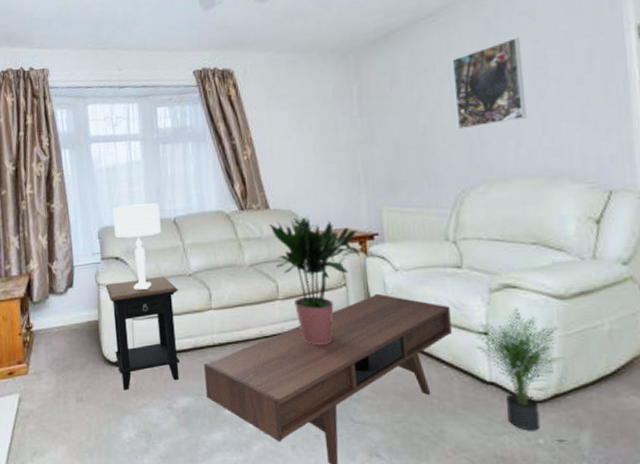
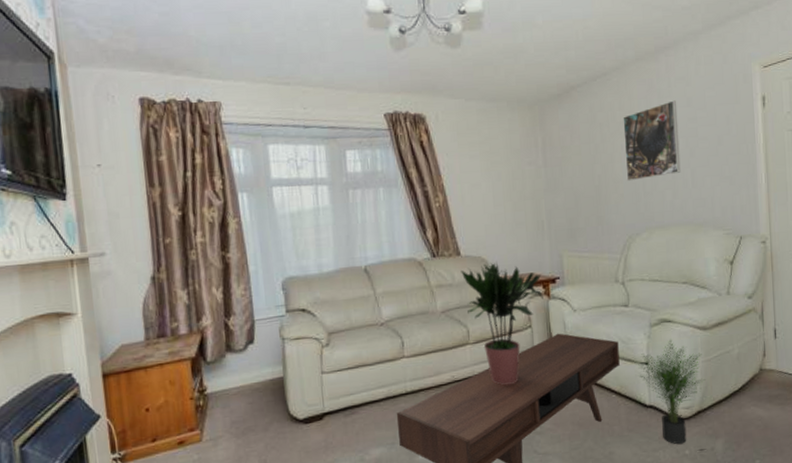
side table: present [105,276,180,391] -> none [291,326,372,448]
table lamp: present [112,203,161,290] -> none [297,251,351,343]

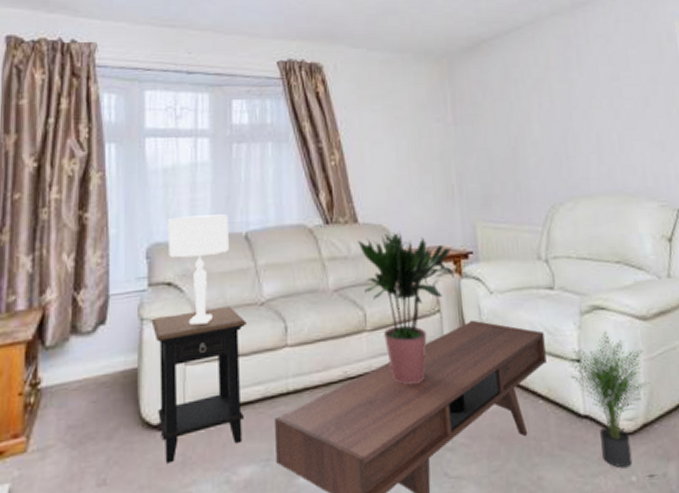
side table: none [291,326,372,448] -> present [151,306,246,464]
table lamp: none [297,251,351,343] -> present [167,214,229,325]
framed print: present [623,100,681,182] -> none [539,57,606,144]

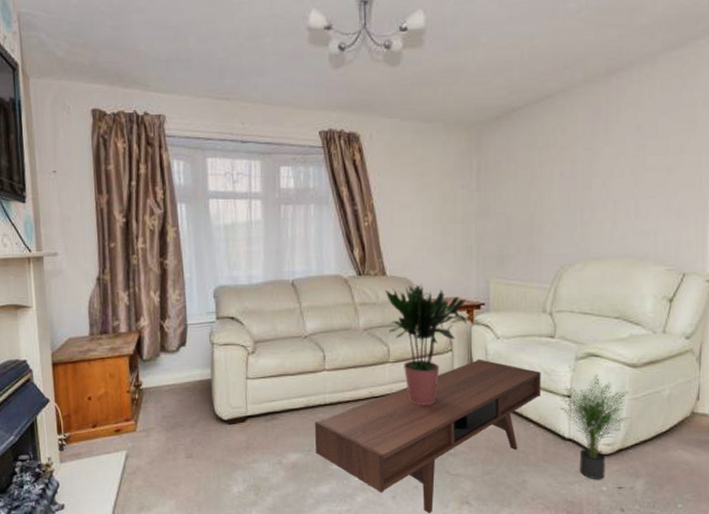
side table: present [151,306,246,464] -> none [220,337,293,447]
table lamp: present [167,214,229,325] -> none [229,265,279,350]

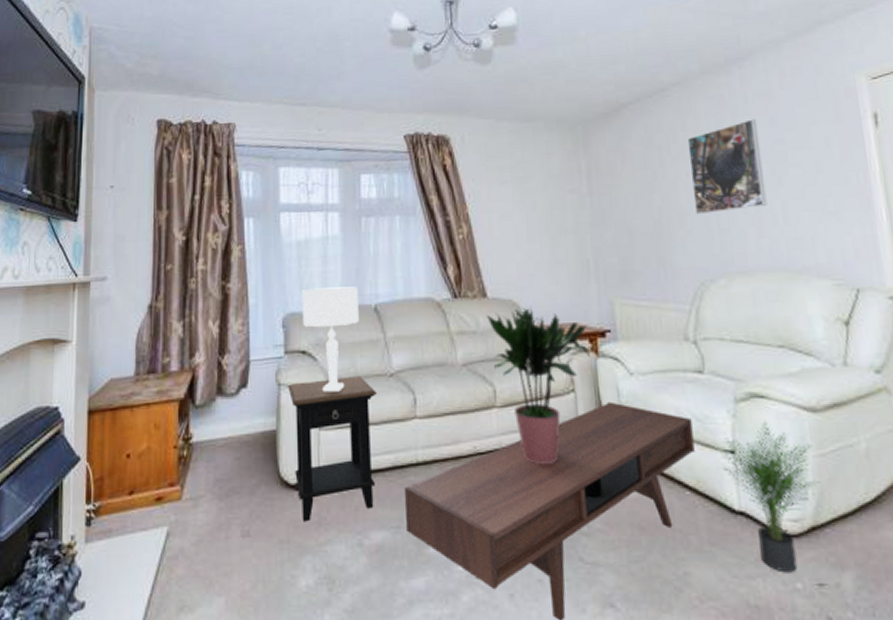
side table: none [220,337,293,447] -> present [288,375,377,522]
table lamp: none [229,265,279,350] -> present [301,286,359,392]
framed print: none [563,126,626,210] -> present [687,119,767,215]

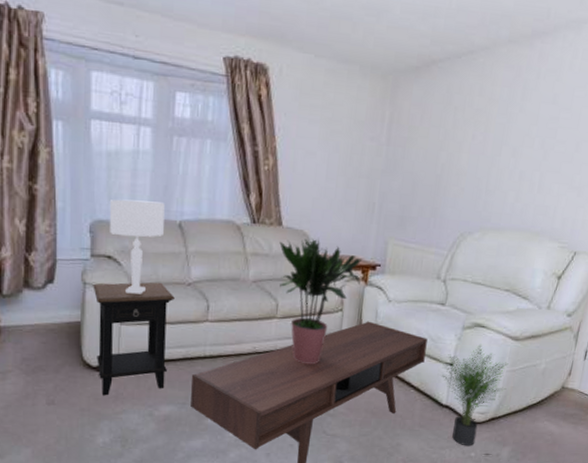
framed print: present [687,119,767,215] -> none [471,94,542,176]

